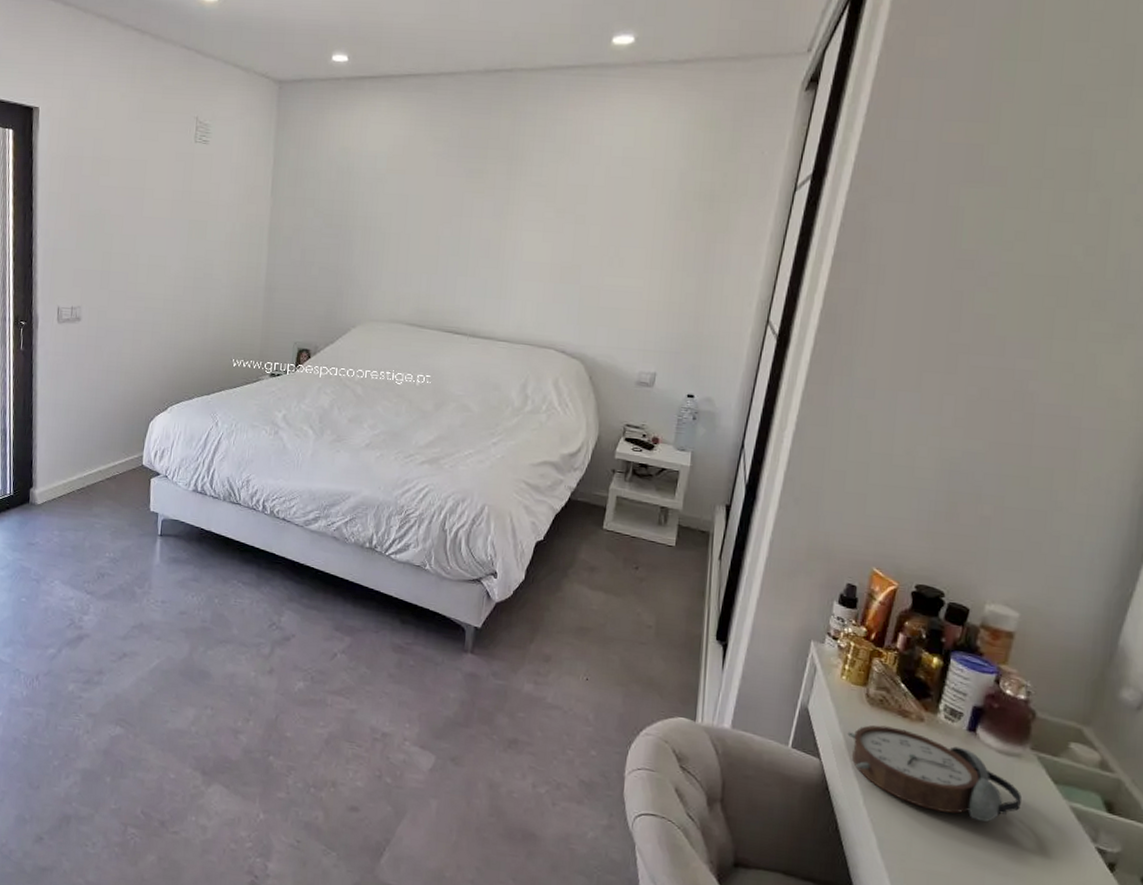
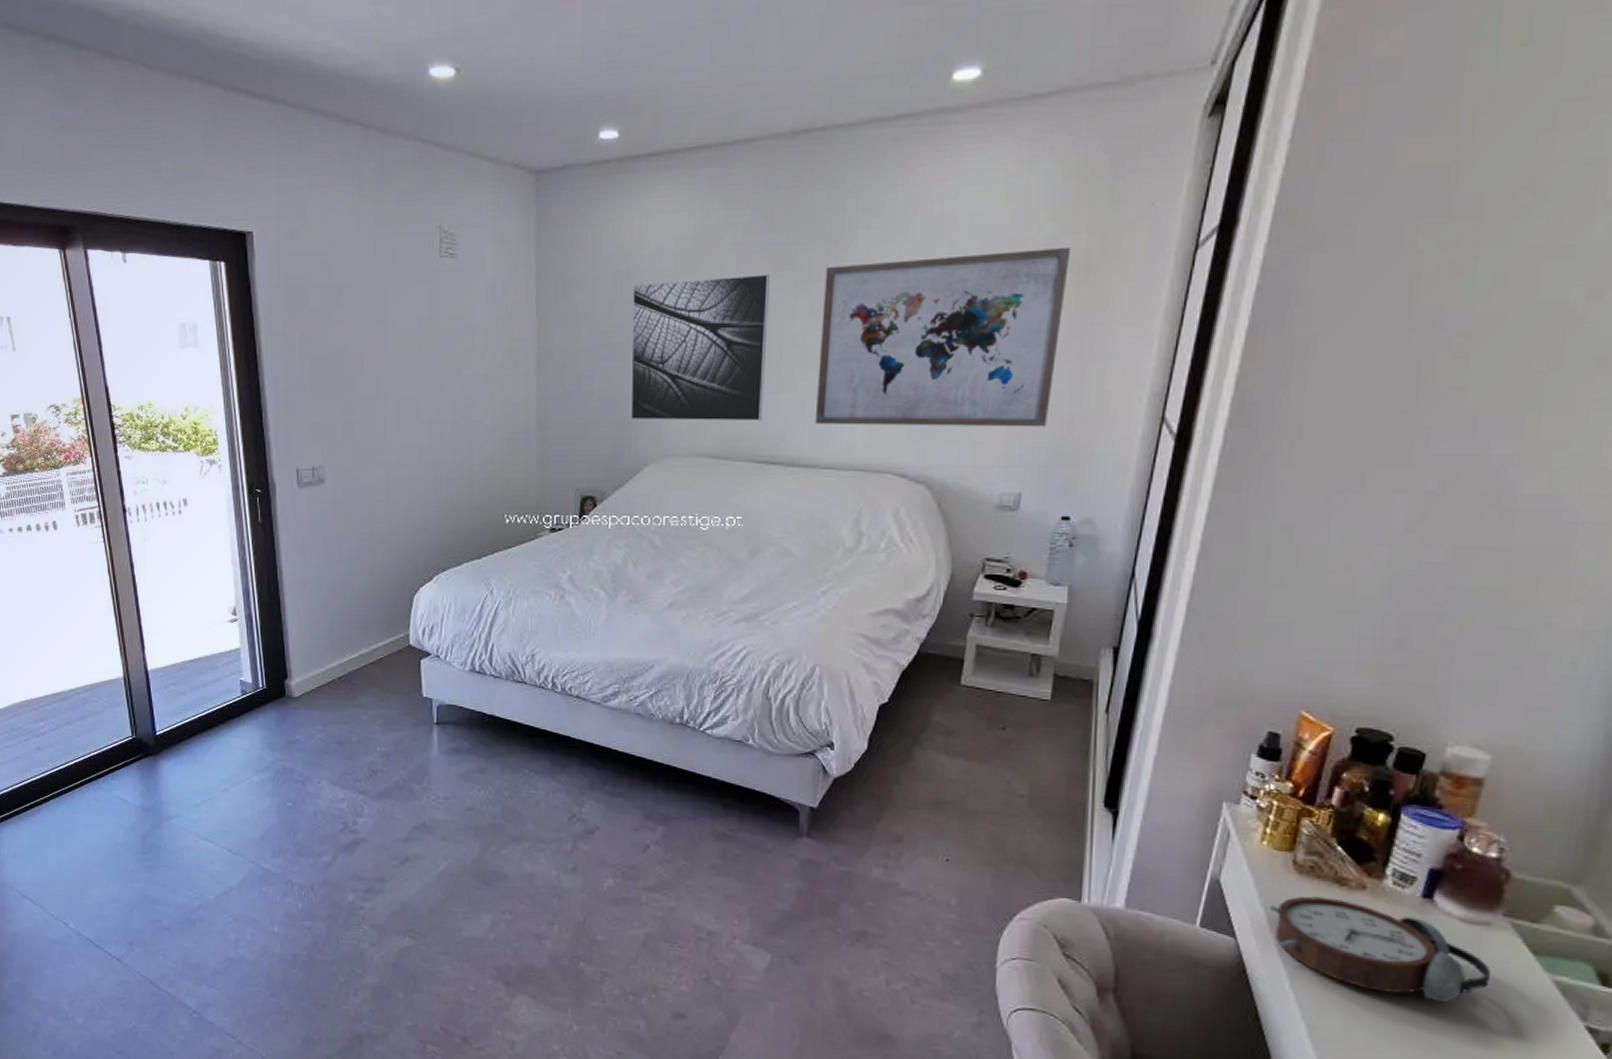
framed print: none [343,178,463,298] -> present [630,274,770,422]
wall art: none [493,178,700,321] -> present [815,246,1071,427]

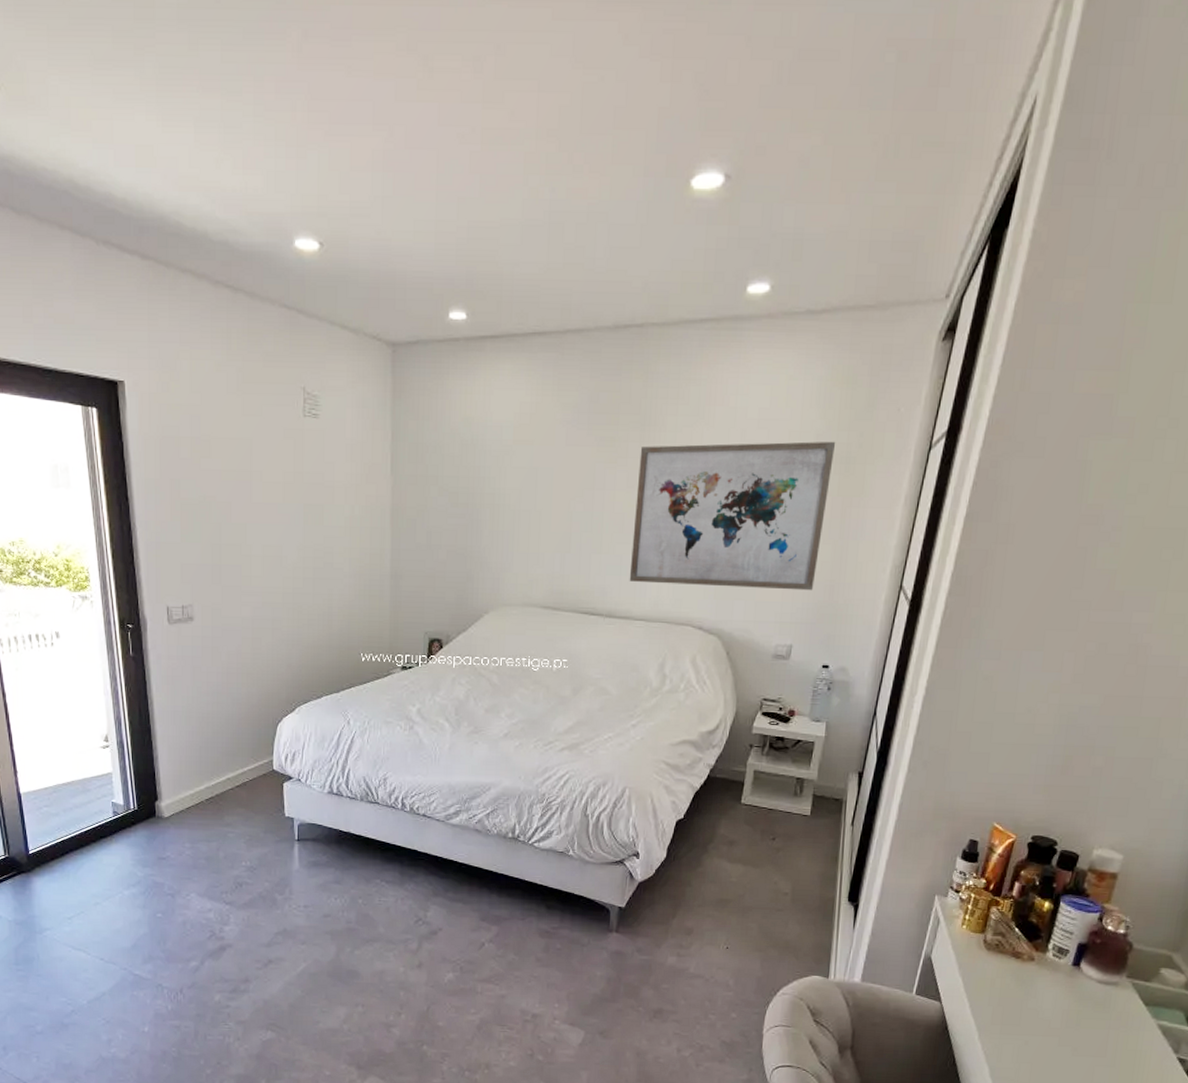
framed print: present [630,274,770,422] -> none [473,449,594,578]
alarm clock: present [1269,896,1491,1002] -> none [966,967,1117,1044]

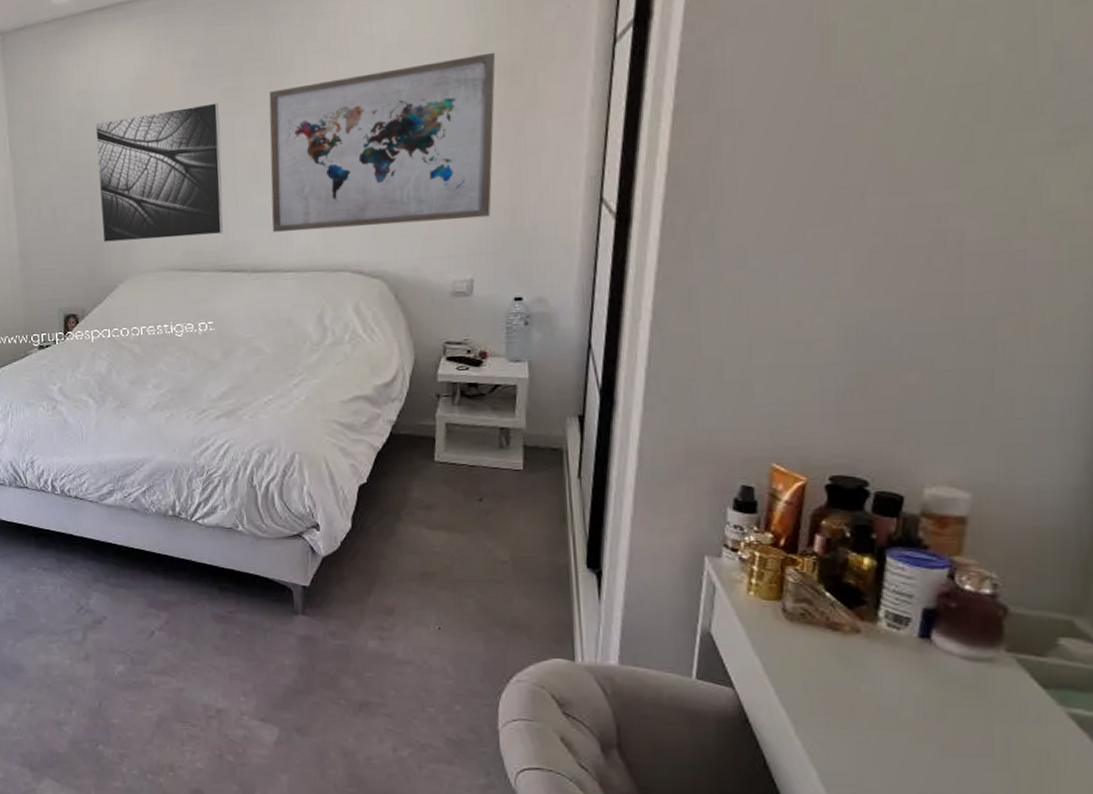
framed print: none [473,449,594,578] -> present [95,102,223,243]

